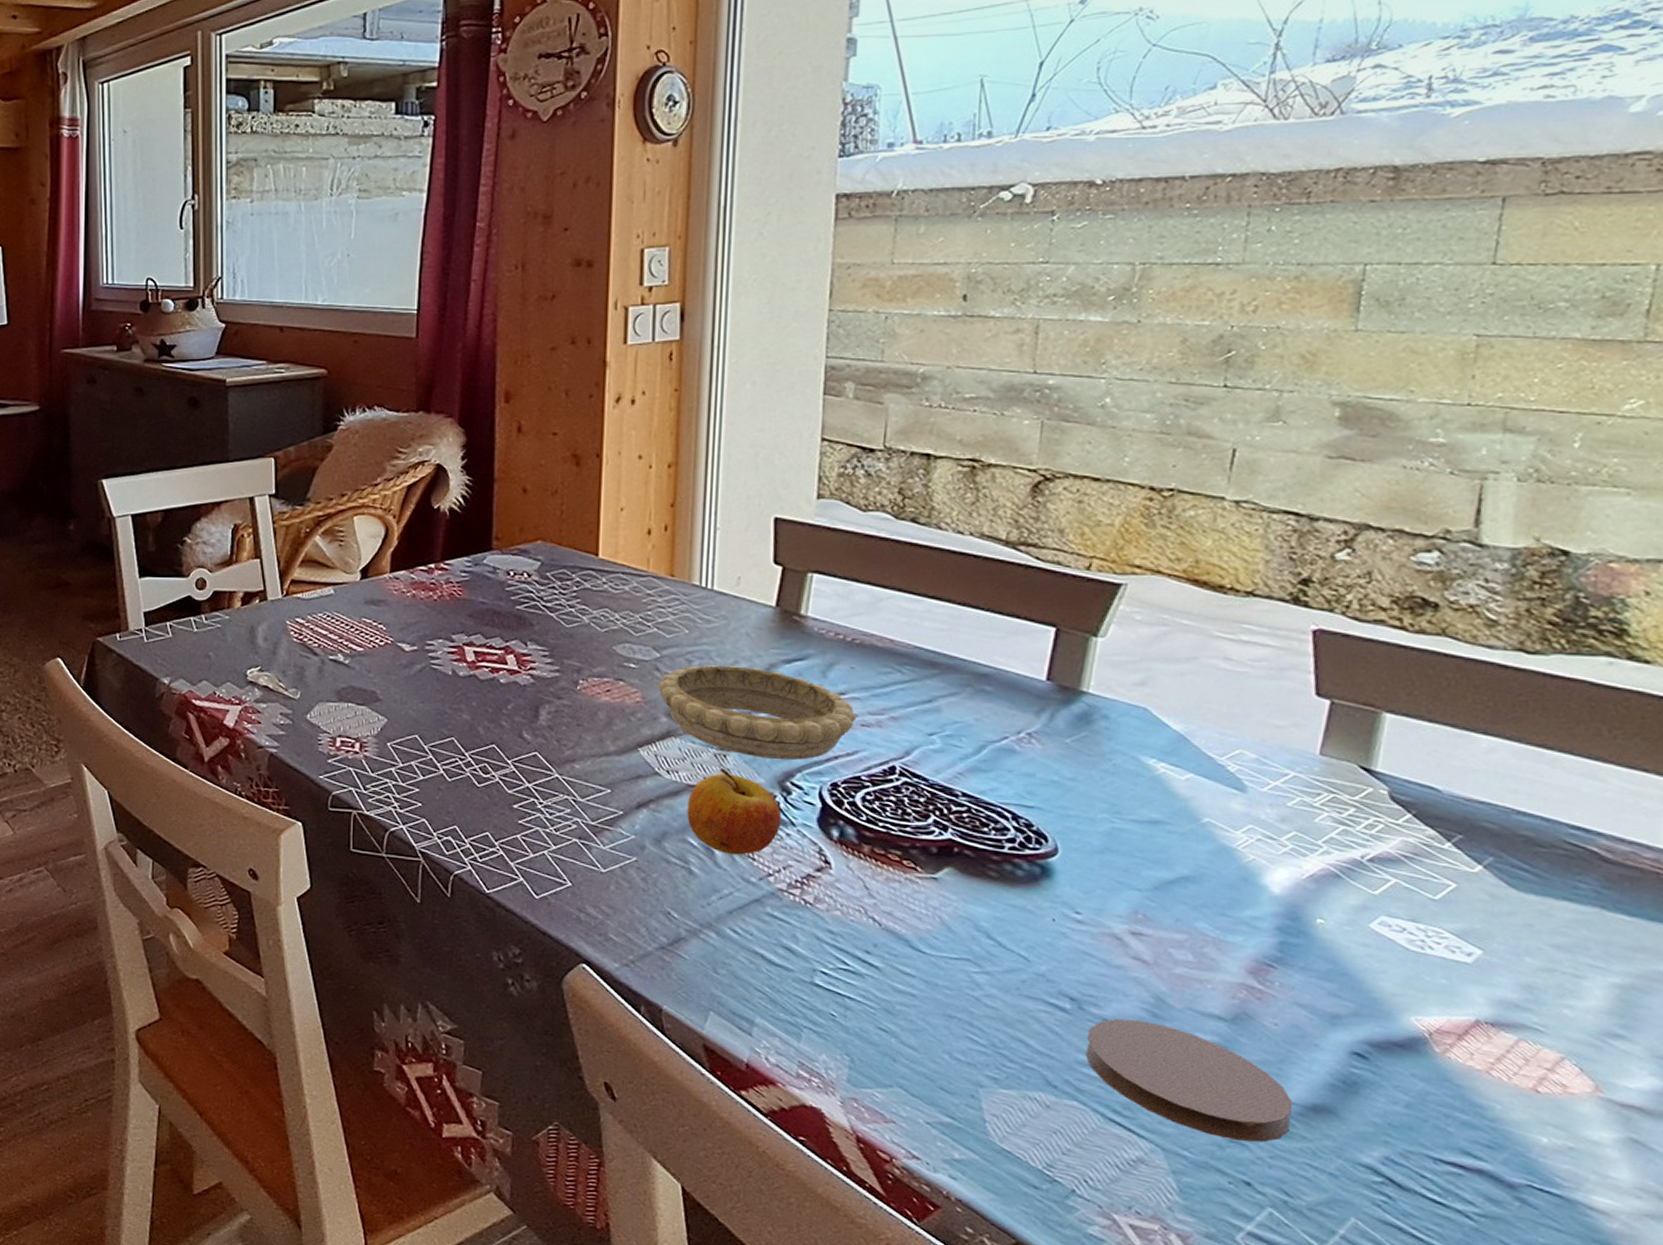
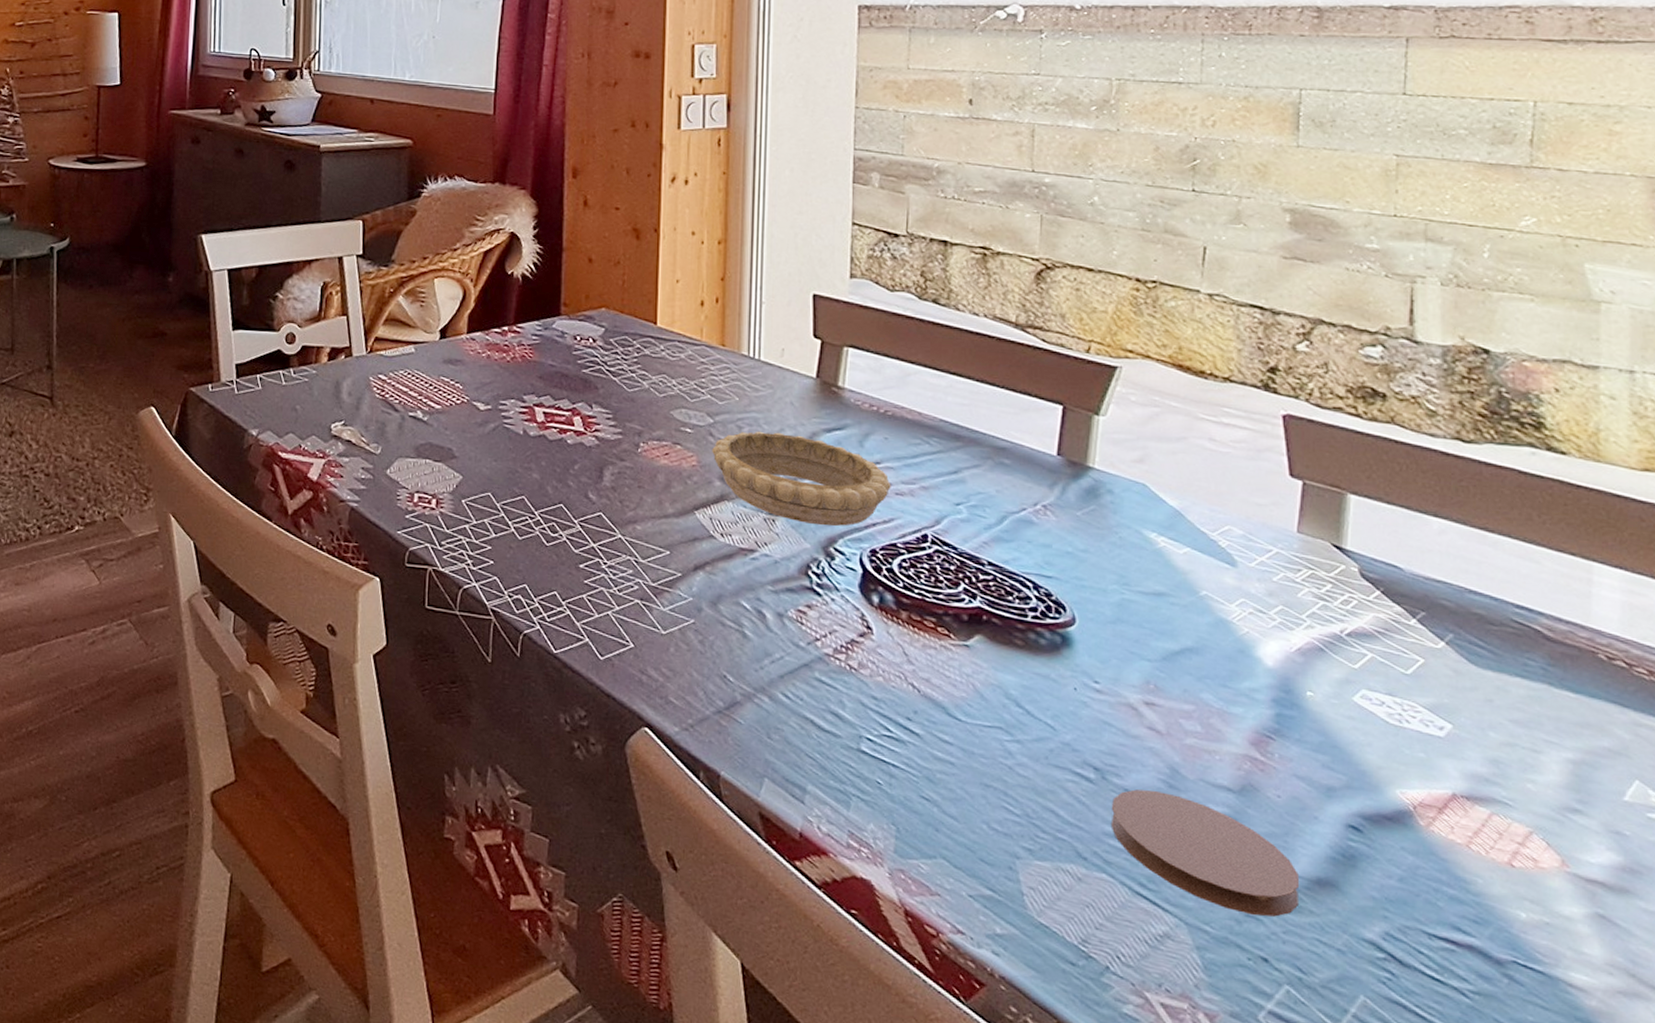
apple: present [687,768,782,855] -> none [740,532,827,619]

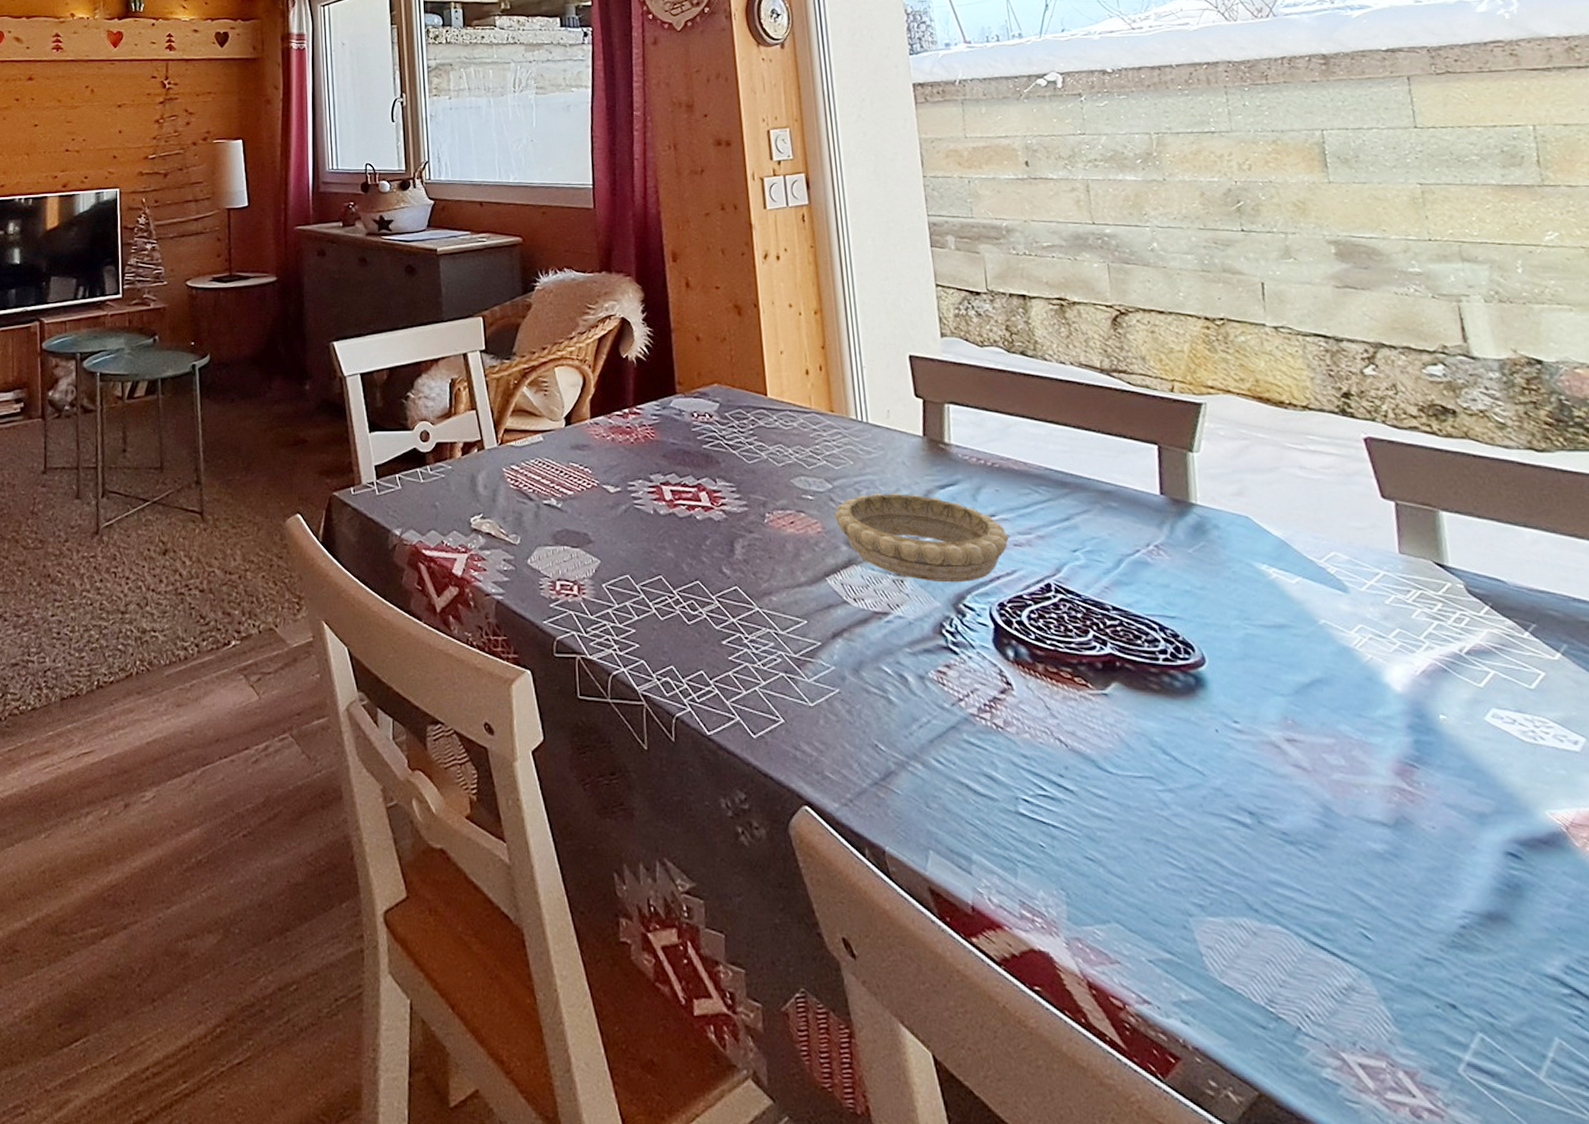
coaster: present [1110,789,1300,917] -> none [1272,832,1475,959]

